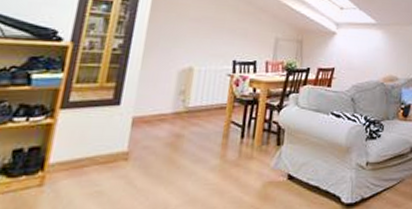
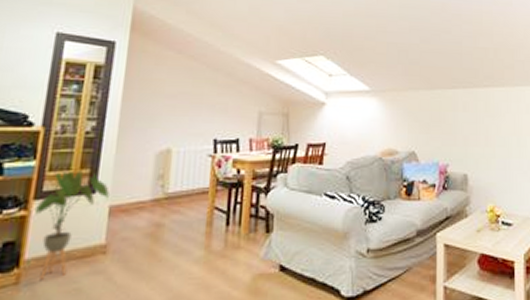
house plant: none [60,83,133,182] -> present [34,170,109,280]

